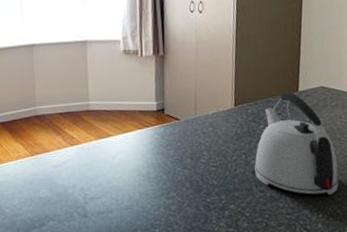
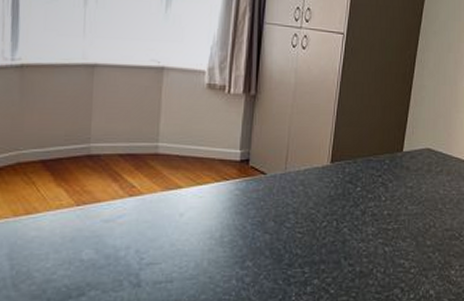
kettle: present [254,91,339,195] -> none [346,151,435,272]

